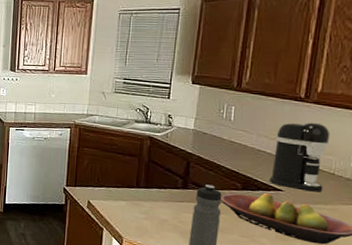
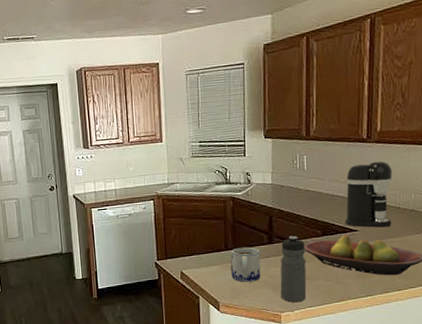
mug: none [139,187,172,224] -> present [231,247,261,282]

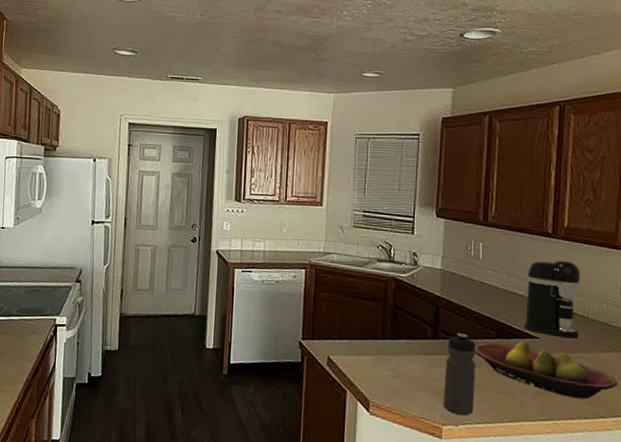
mug: present [231,247,261,282] -> none [387,338,422,382]

